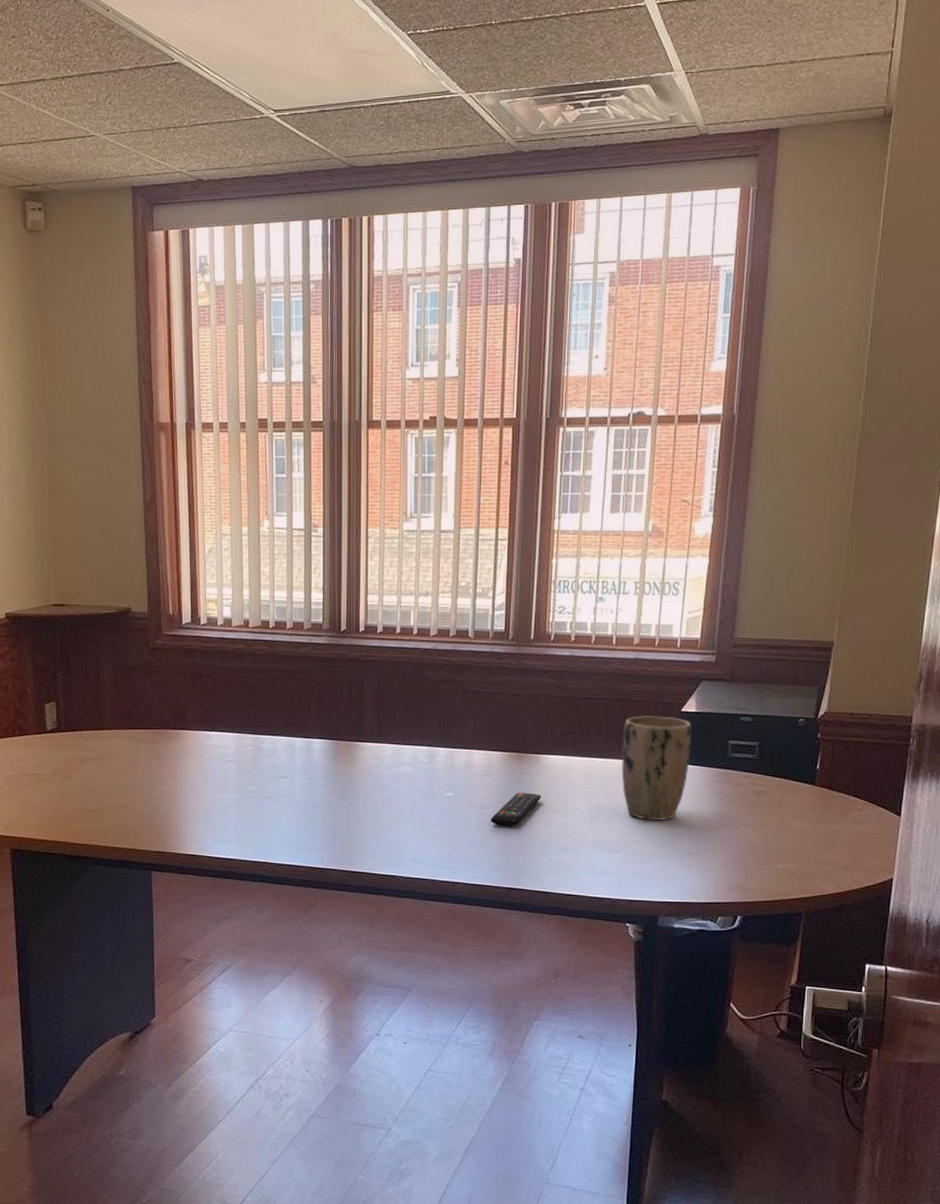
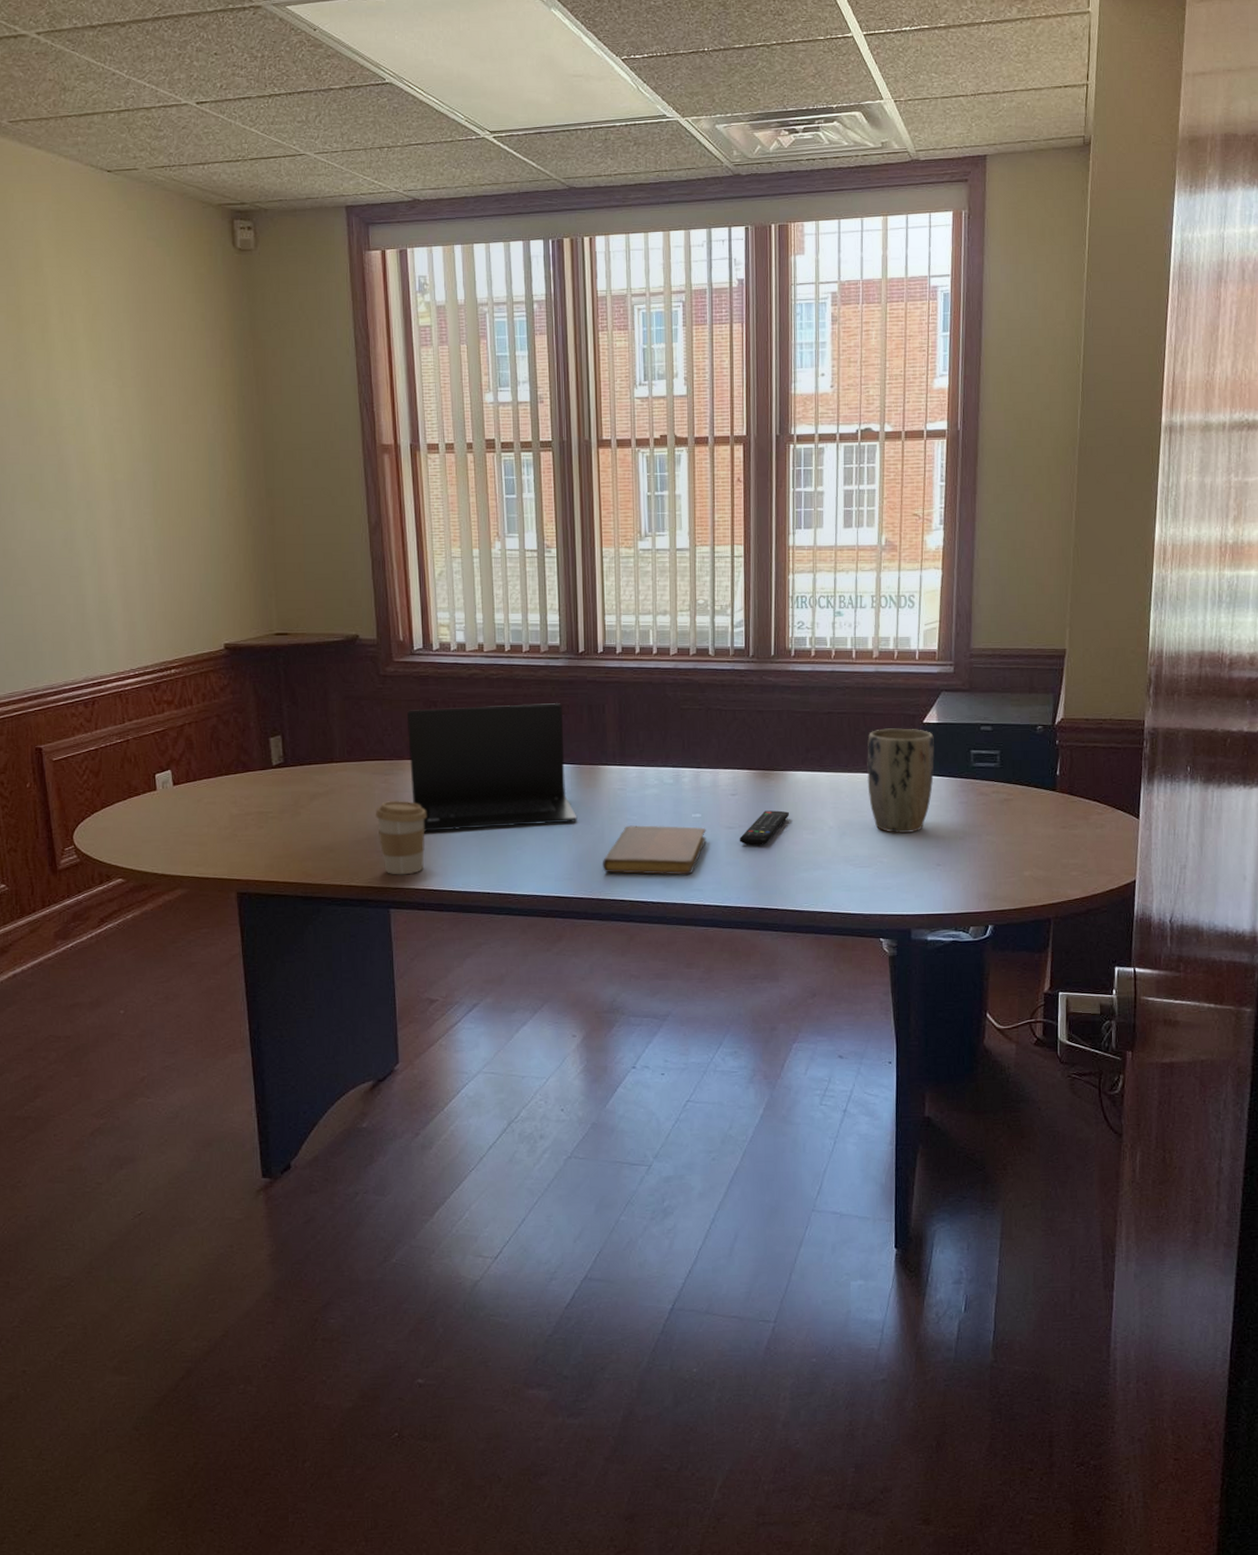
coffee cup: none [140,767,189,840] -> present [375,800,426,875]
laptop: none [173,679,333,799] -> present [406,702,578,832]
notebook: none [355,801,458,852] -> present [602,825,706,875]

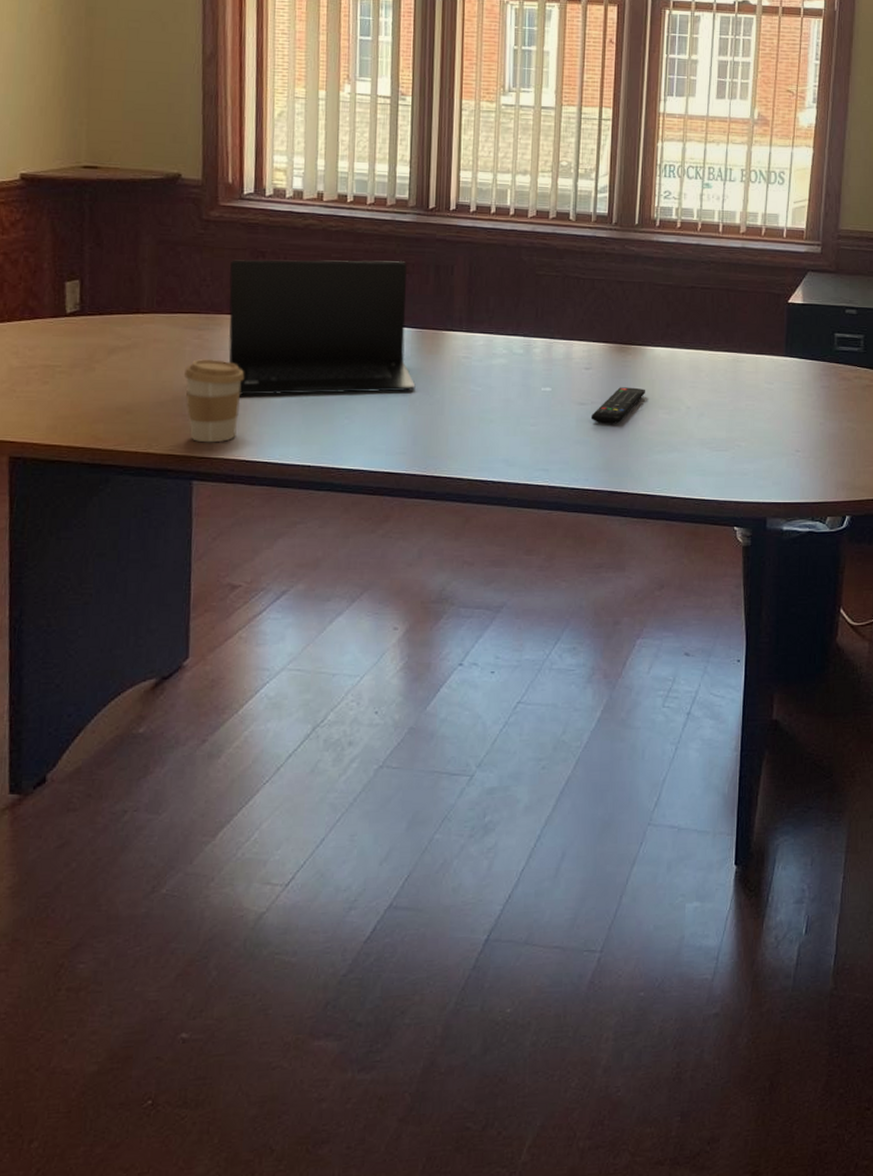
notebook: present [602,825,706,875] -> none [439,397,556,453]
plant pot: present [867,728,934,834] -> none [728,306,798,417]

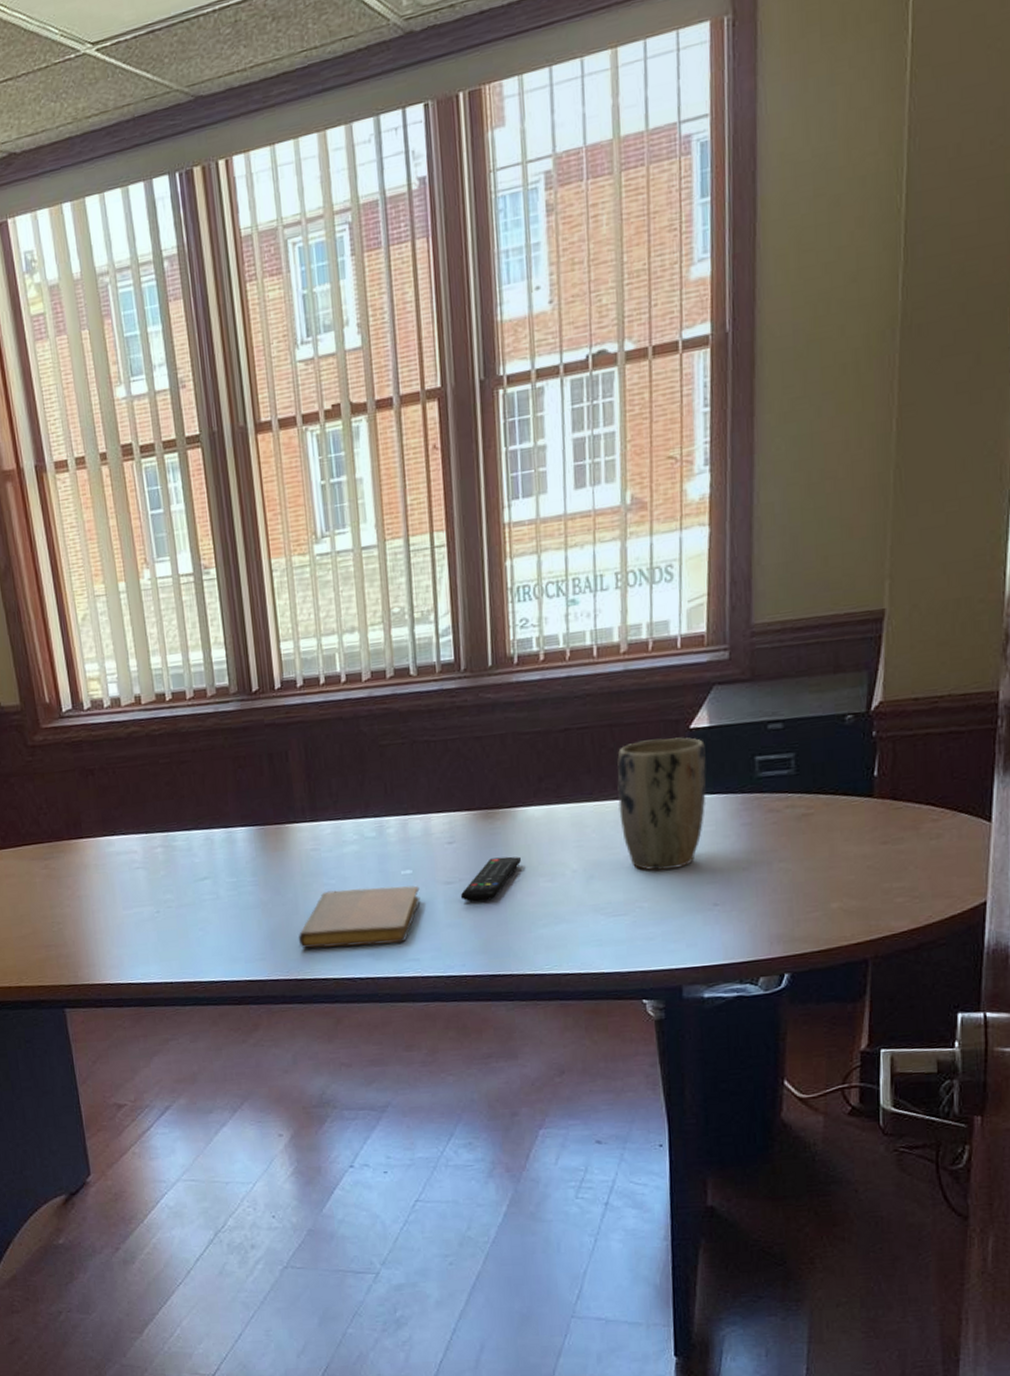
coffee cup: present [183,358,244,443] -> none [38,886,97,971]
laptop: present [228,259,416,395] -> none [62,754,266,920]
notebook: none [439,397,556,453] -> present [298,885,421,949]
plant pot: none [728,306,798,417] -> present [616,737,706,871]

